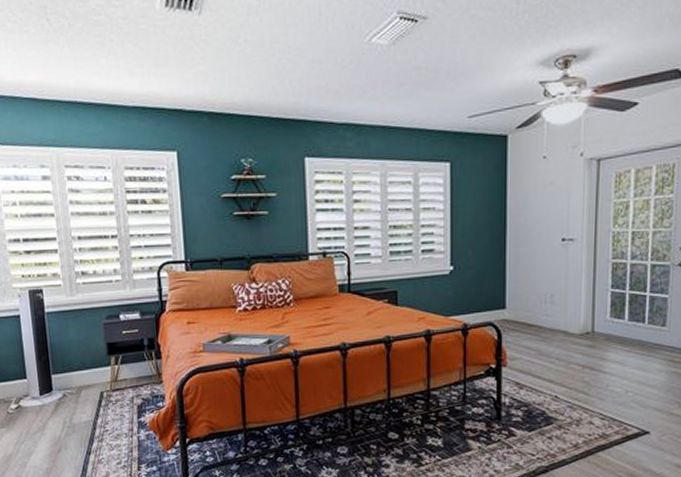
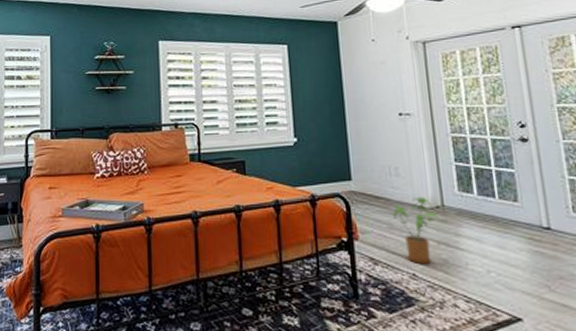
house plant: none [542,323,588,388] -> present [392,196,440,265]

